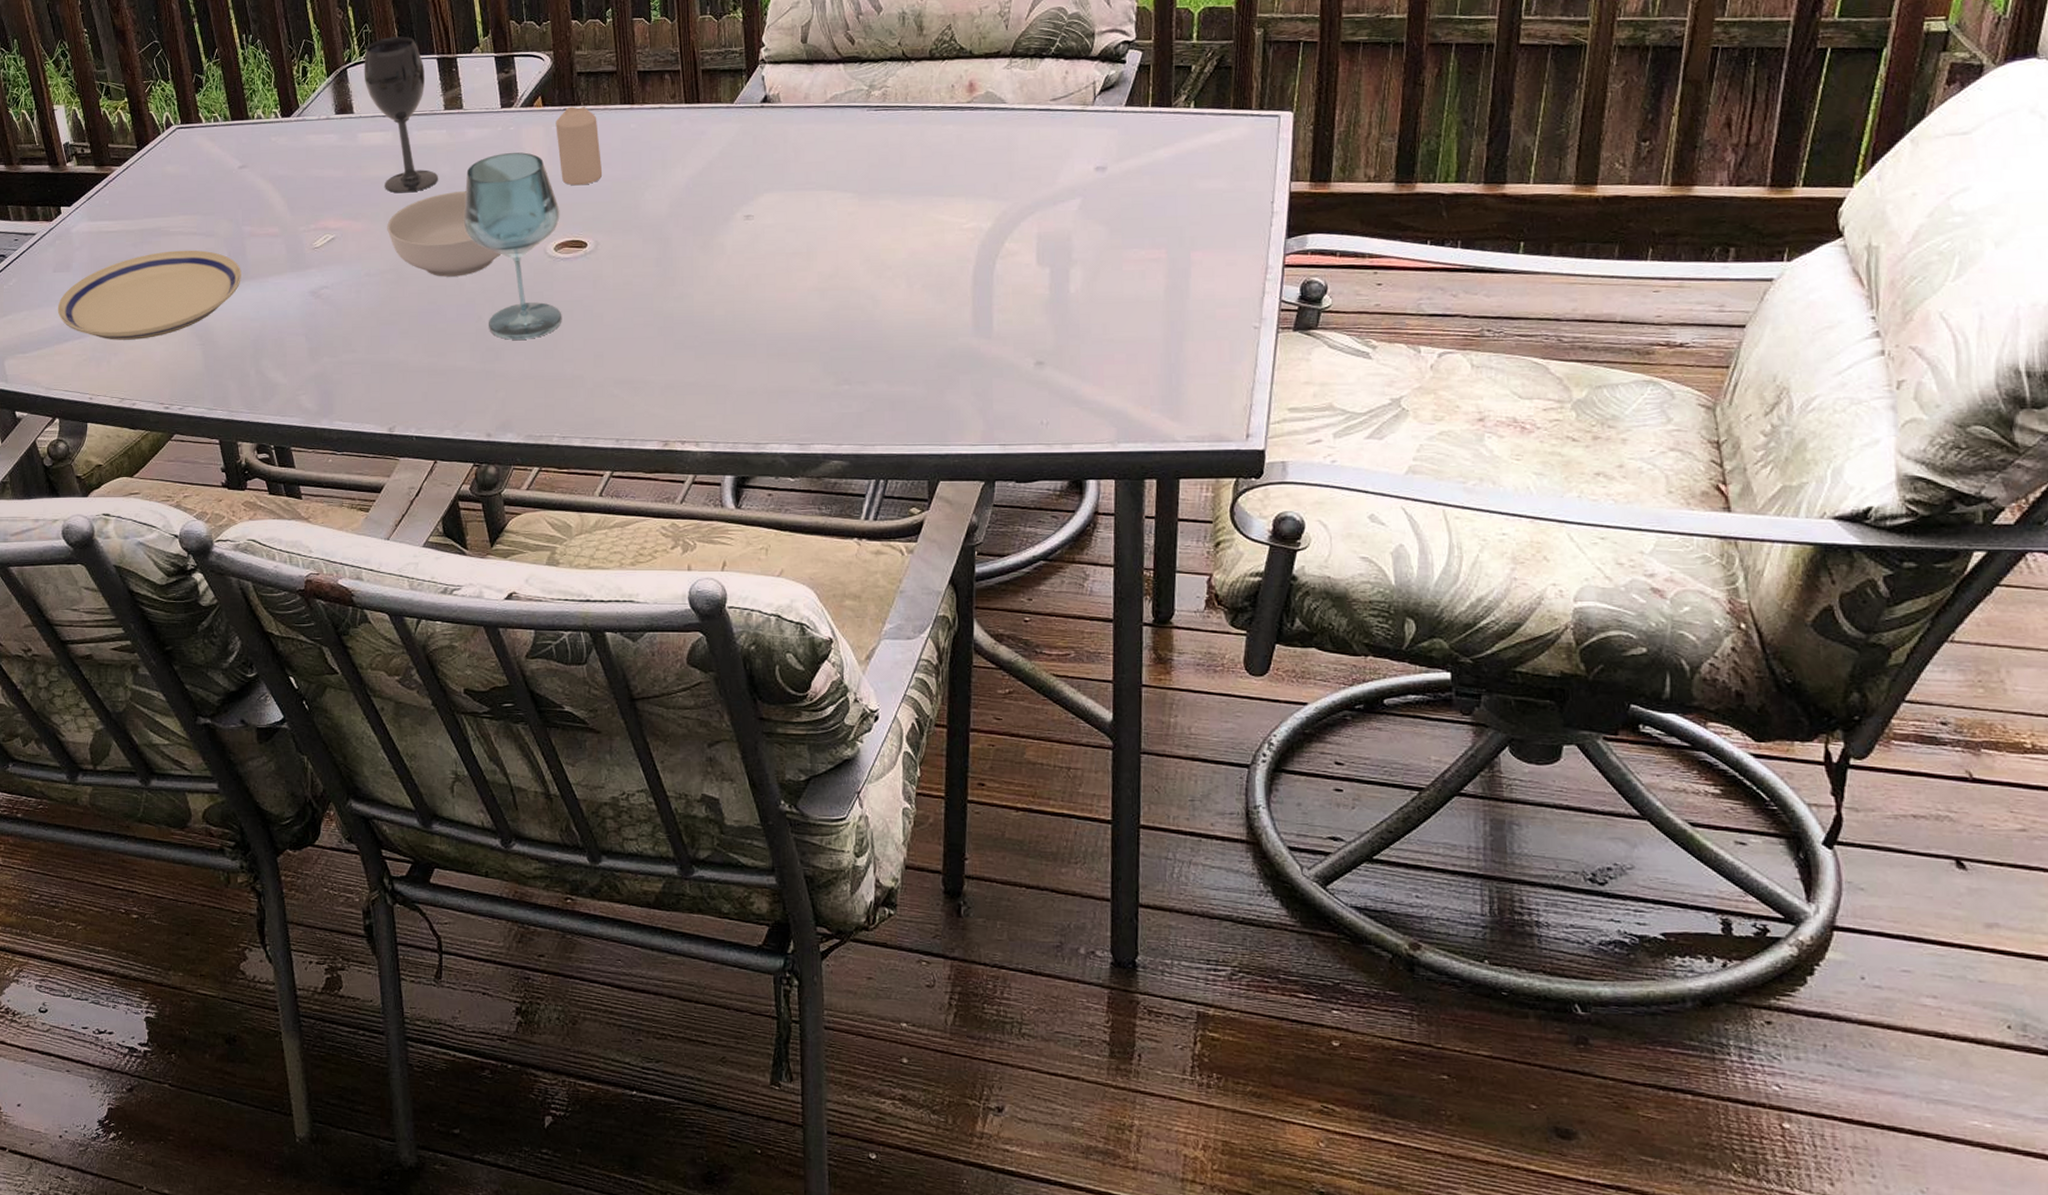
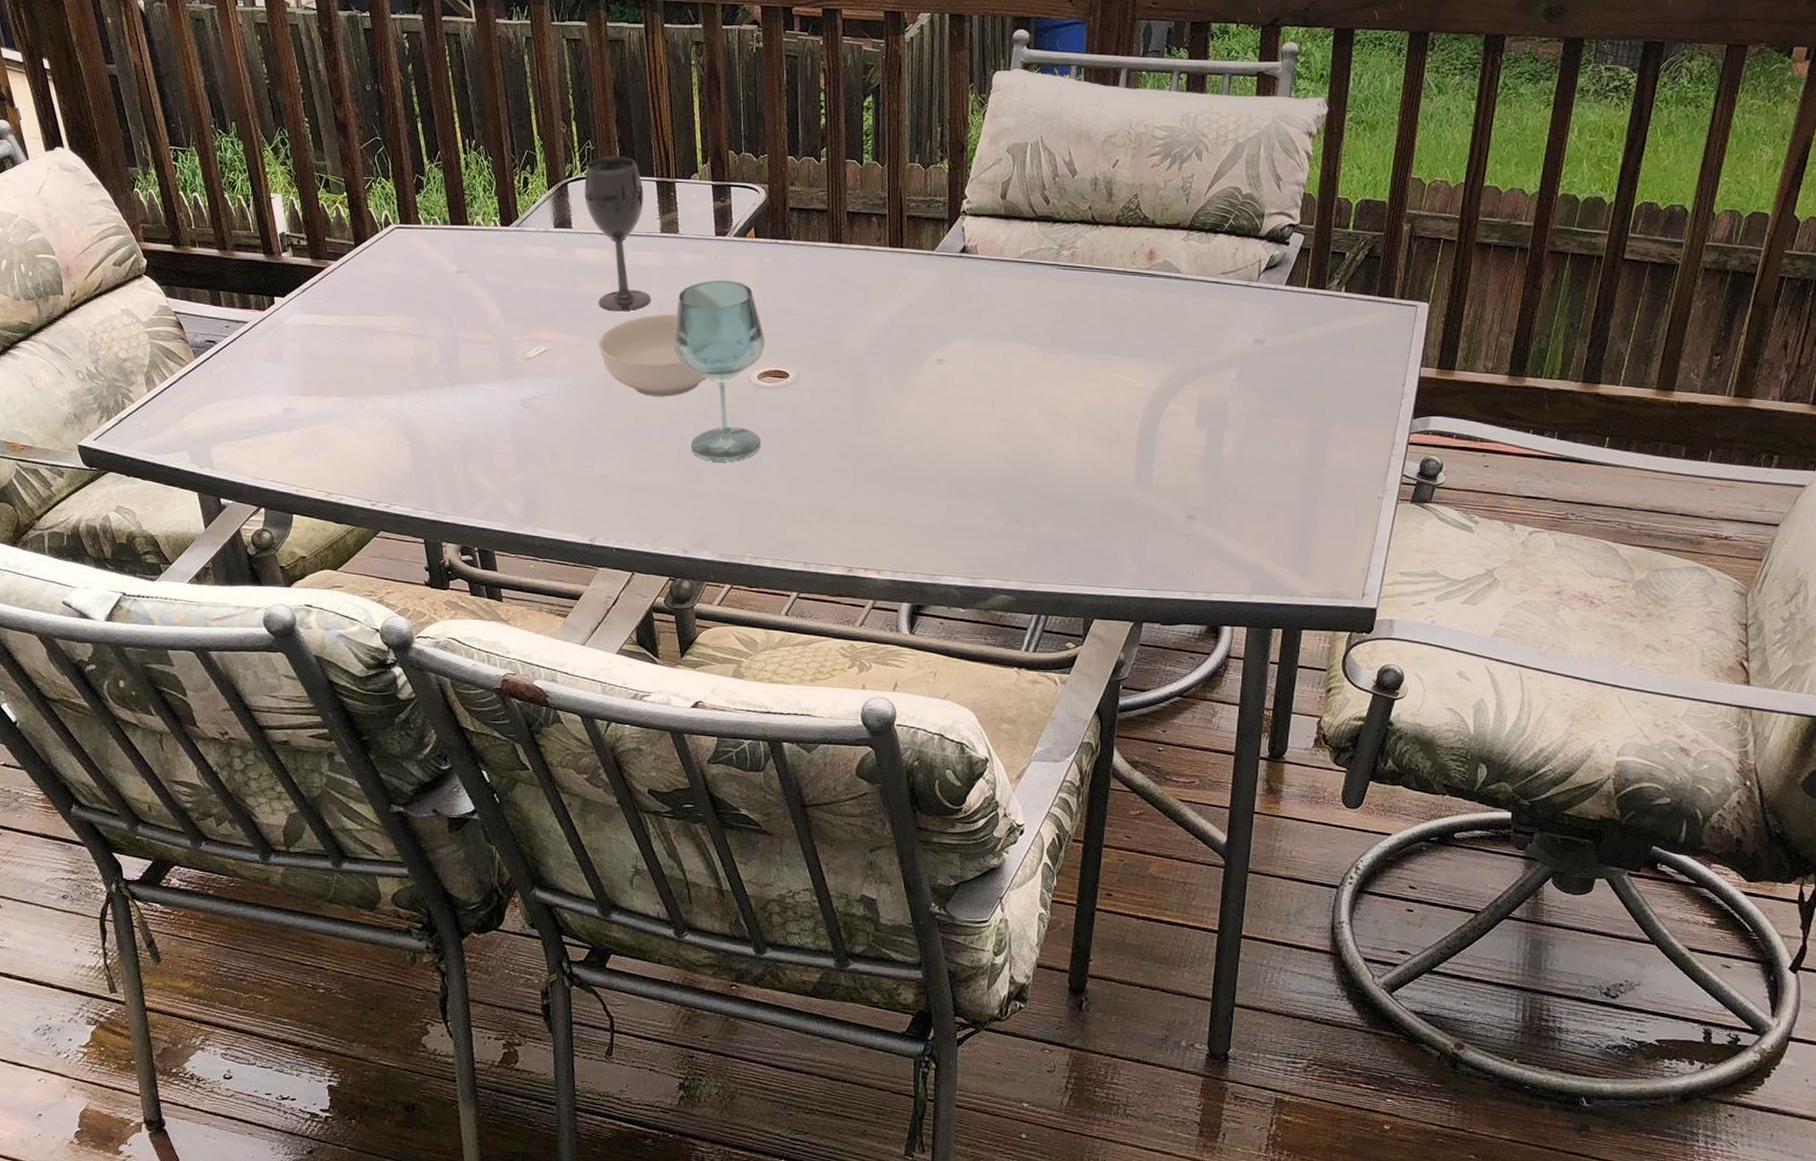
plate: present [57,250,241,340] -> none [267,350,454,436]
candle: present [556,106,603,186] -> none [766,240,808,318]

